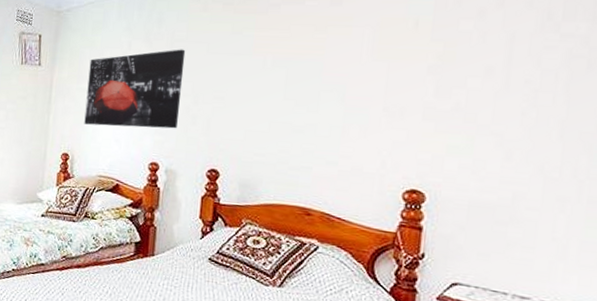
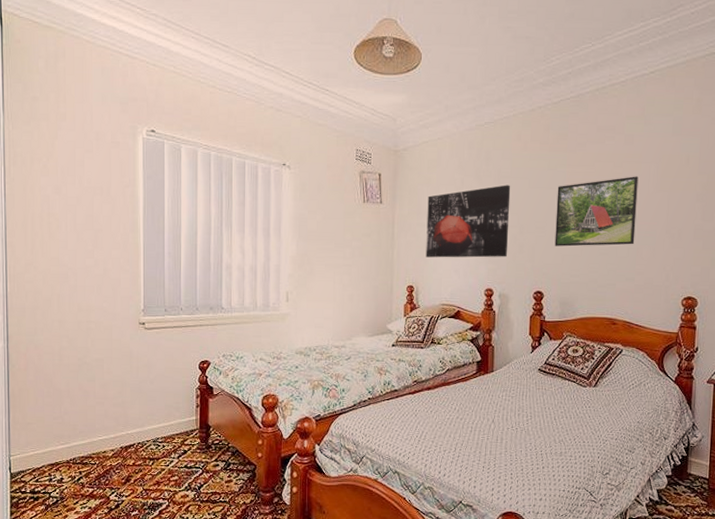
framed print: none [235,42,348,123] -> present [554,176,639,247]

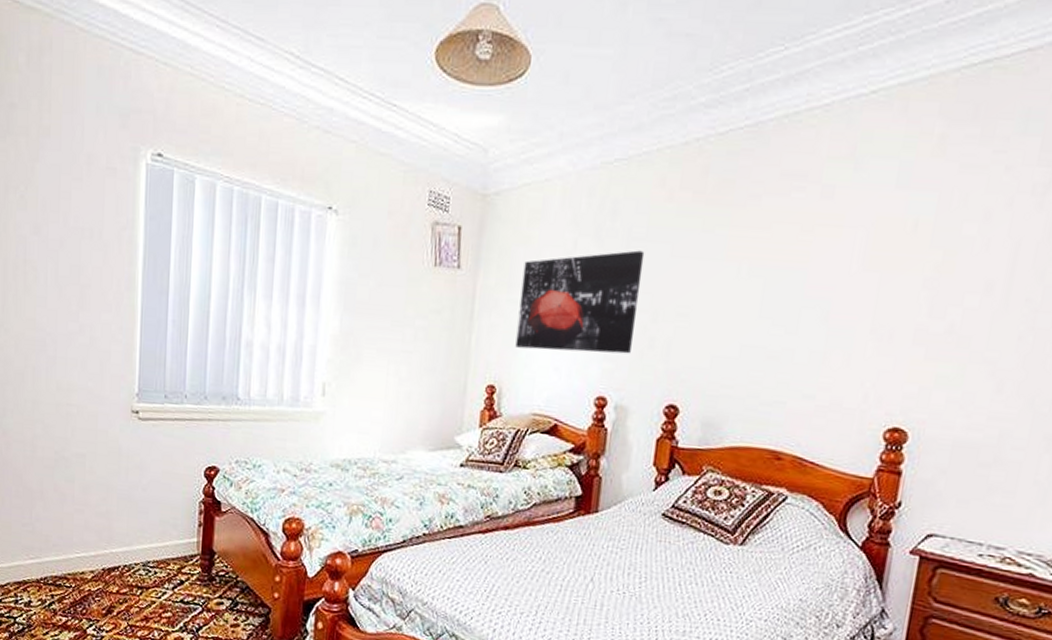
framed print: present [554,176,639,247] -> none [701,246,837,347]

